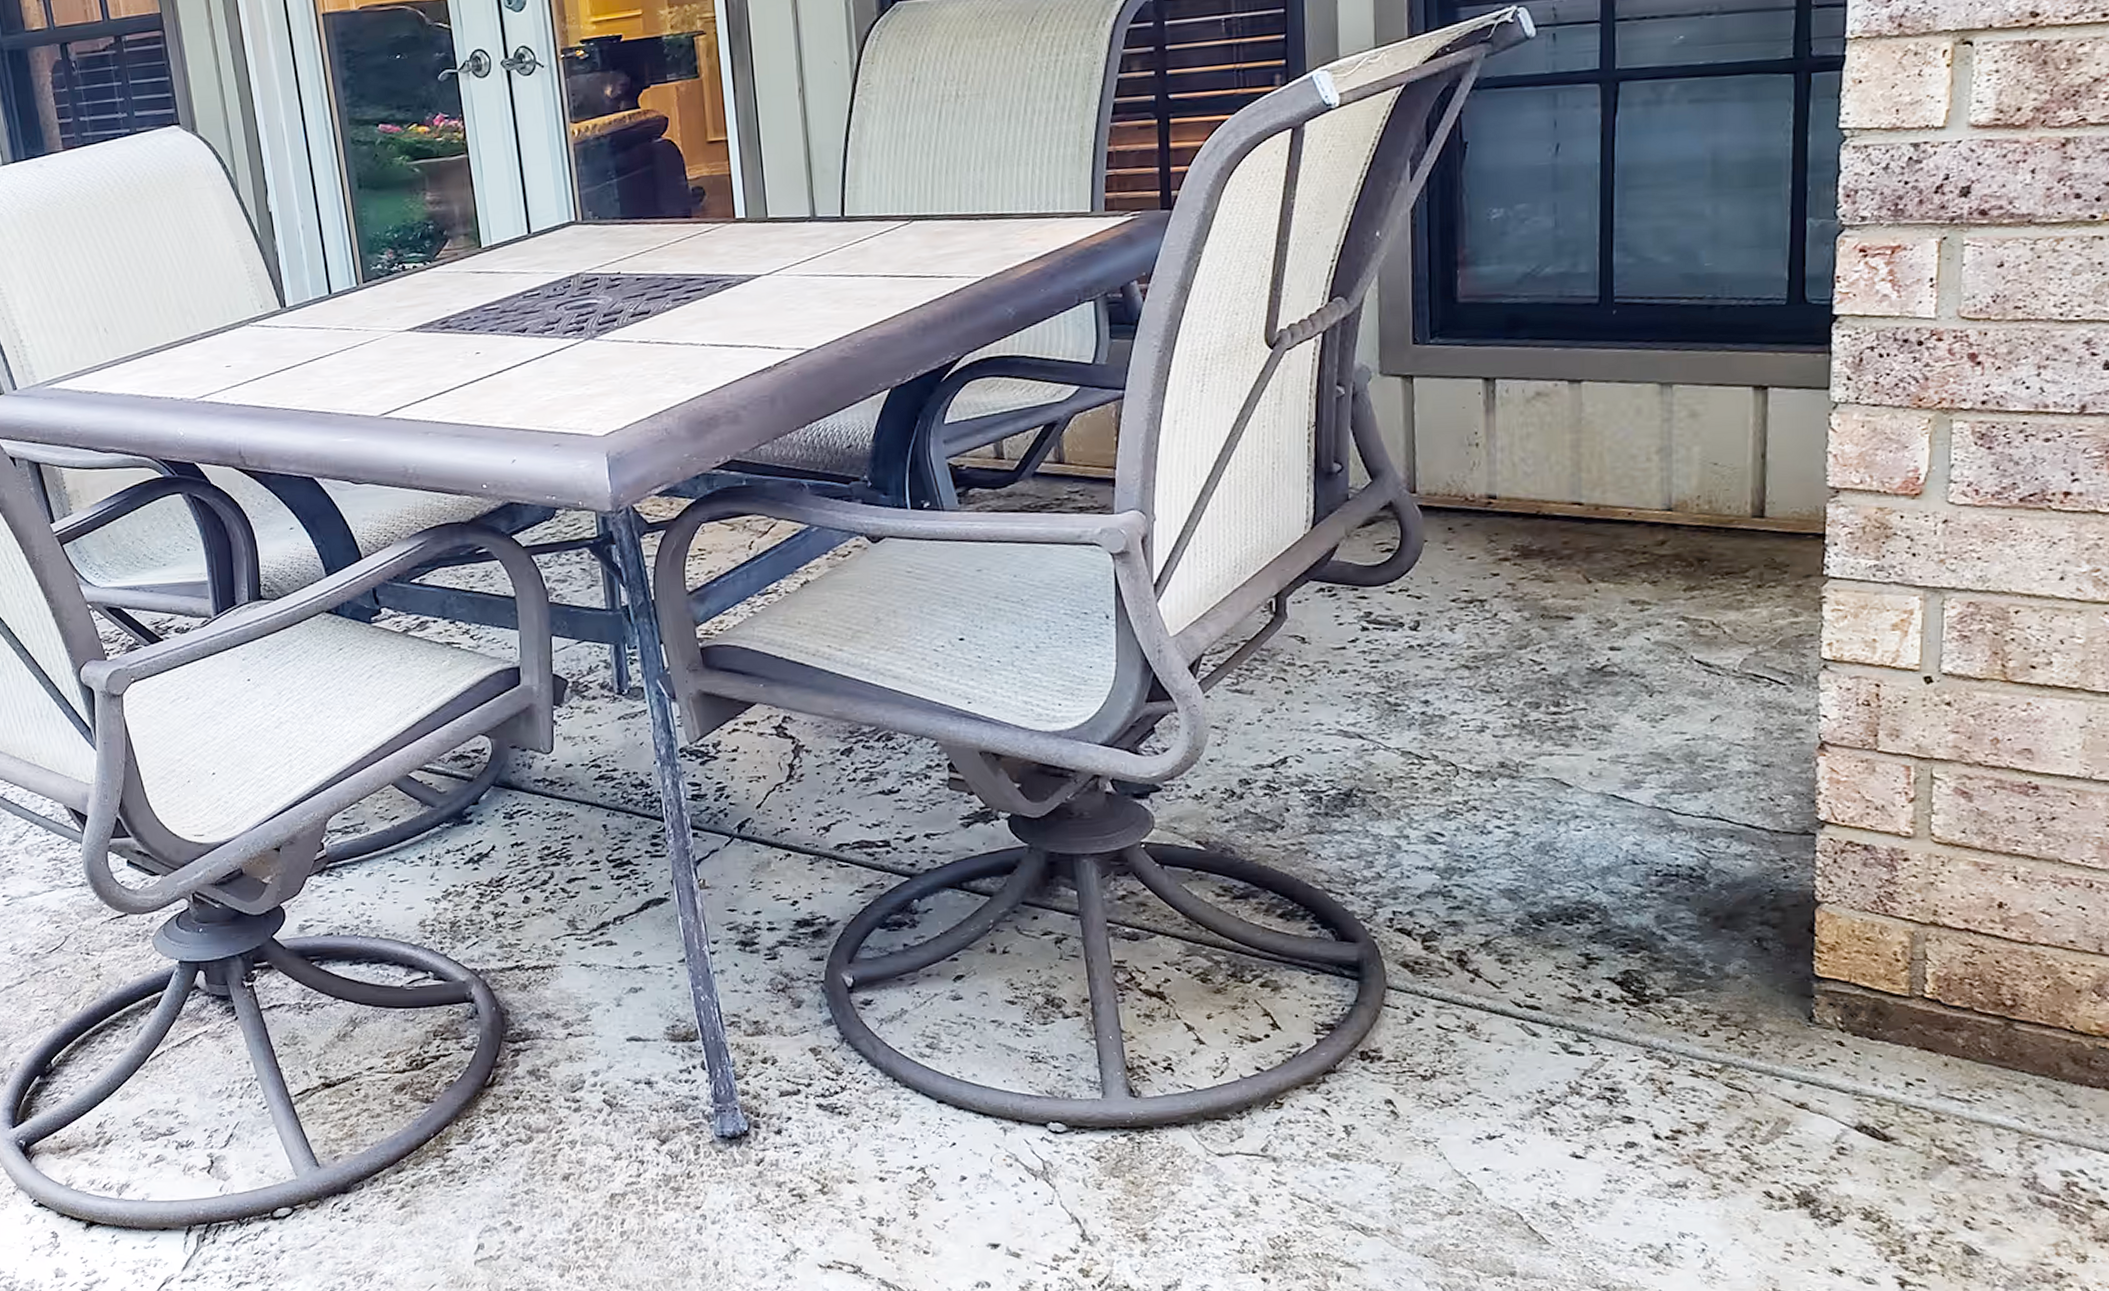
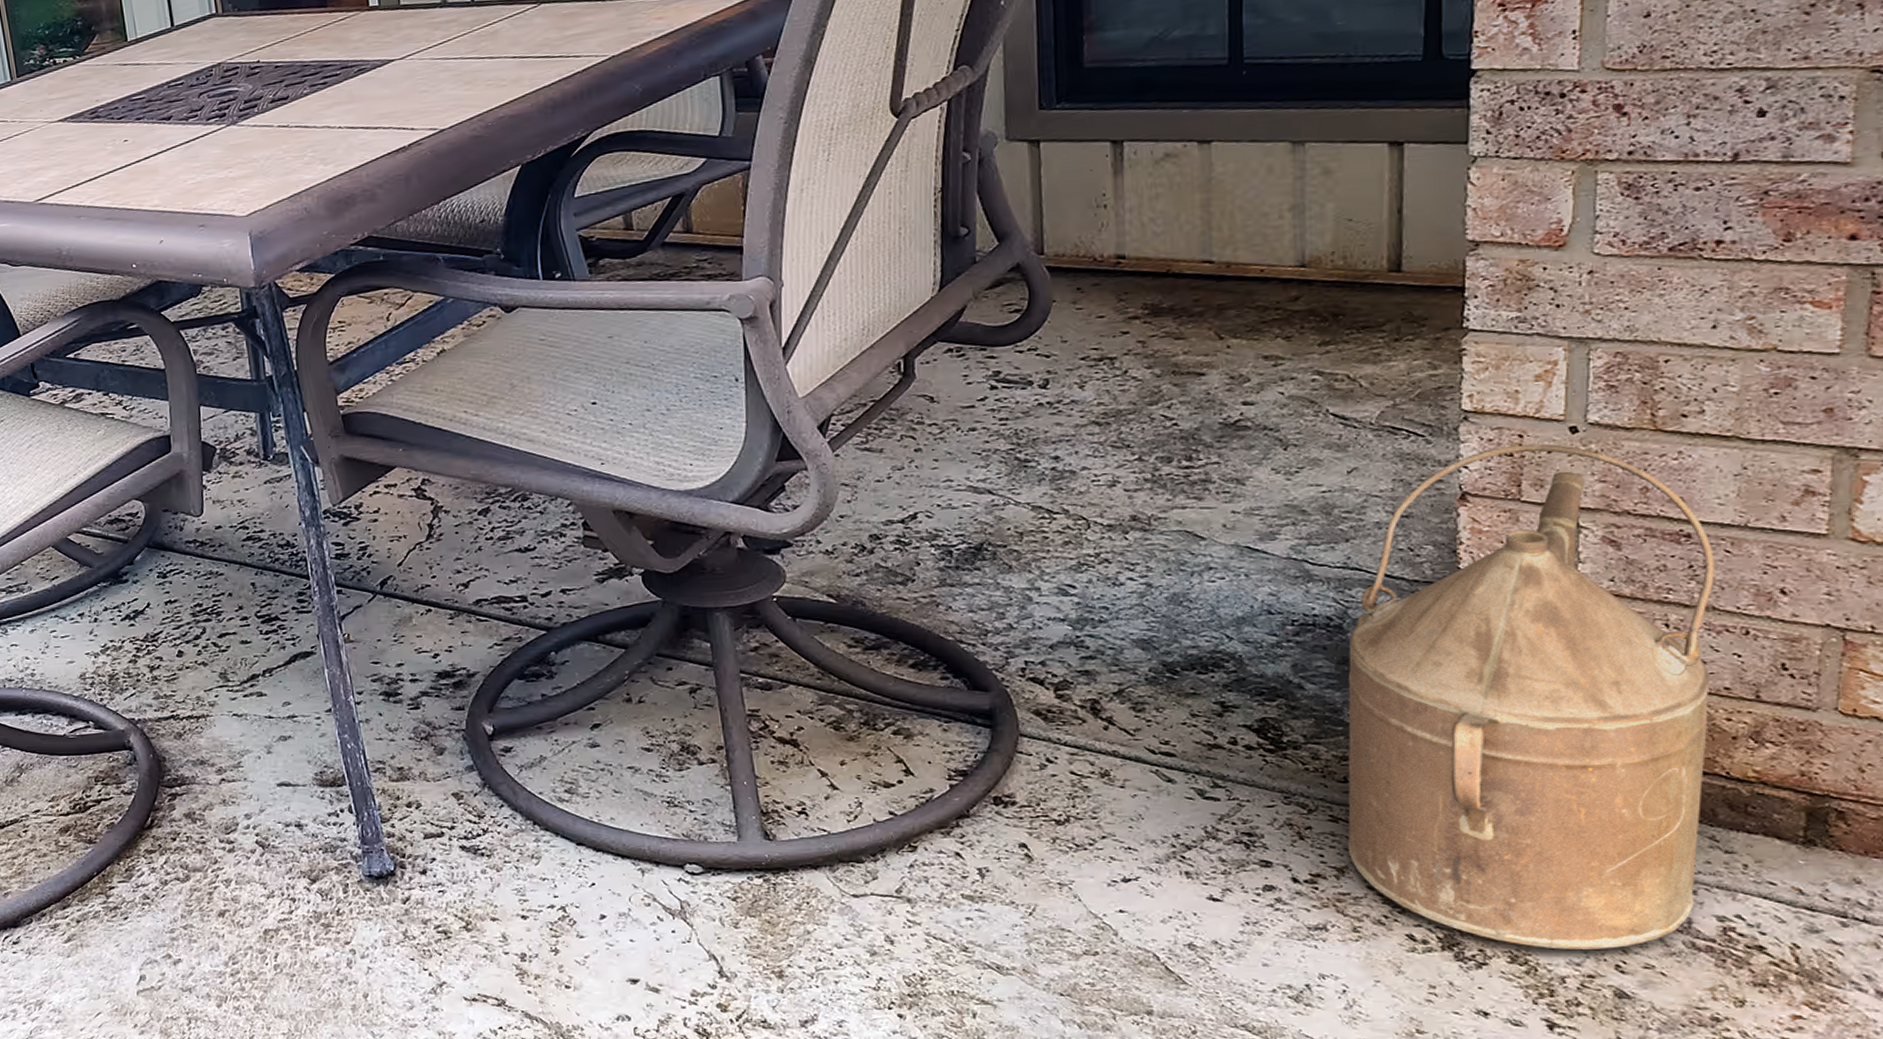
watering can: none [1708,693,2061,1206] -> present [1347,443,1715,950]

